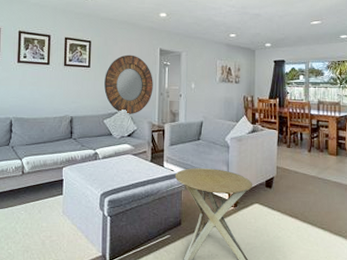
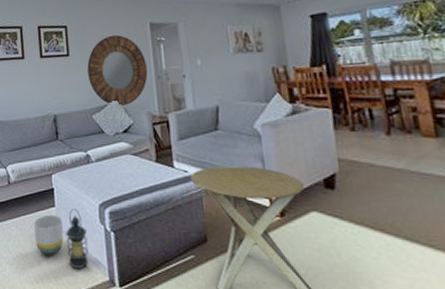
planter: none [41,201,68,236] -> present [33,214,64,256]
lantern: none [69,197,87,246] -> present [66,209,89,268]

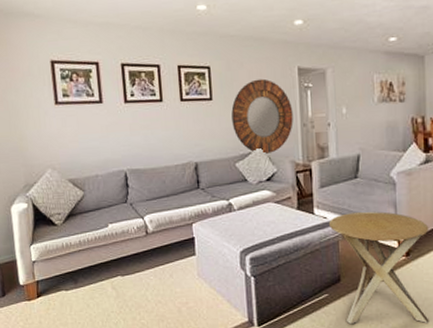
planter: present [33,214,64,256] -> none [173,263,204,303]
lantern: present [66,209,89,268] -> none [206,256,229,312]

